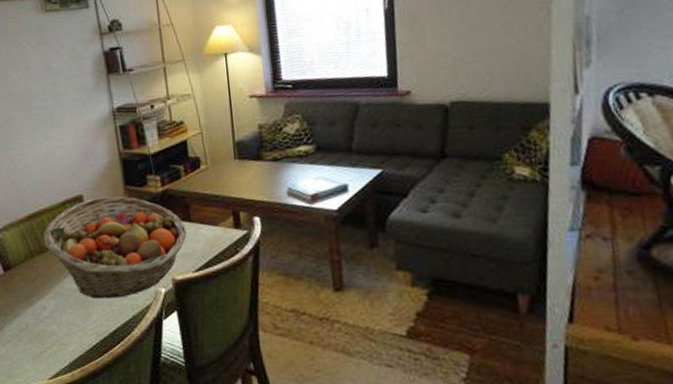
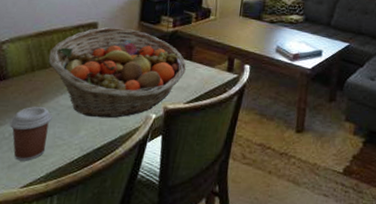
coffee cup: none [23,294,62,352] -> present [9,107,53,161]

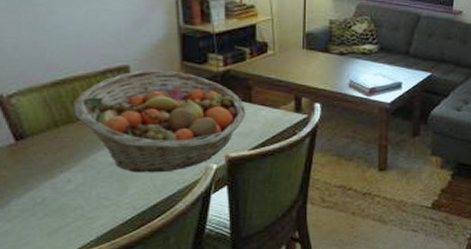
coffee cup: present [9,107,53,161] -> none [39,166,92,227]

